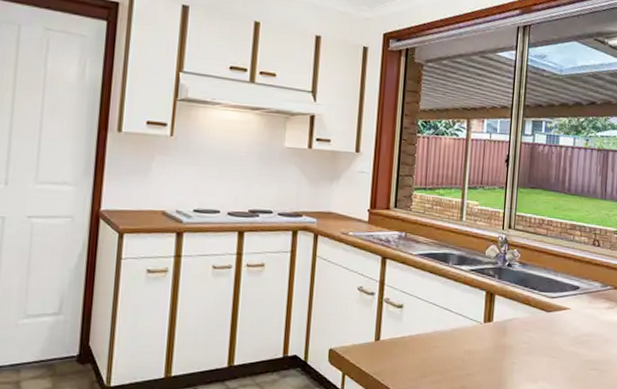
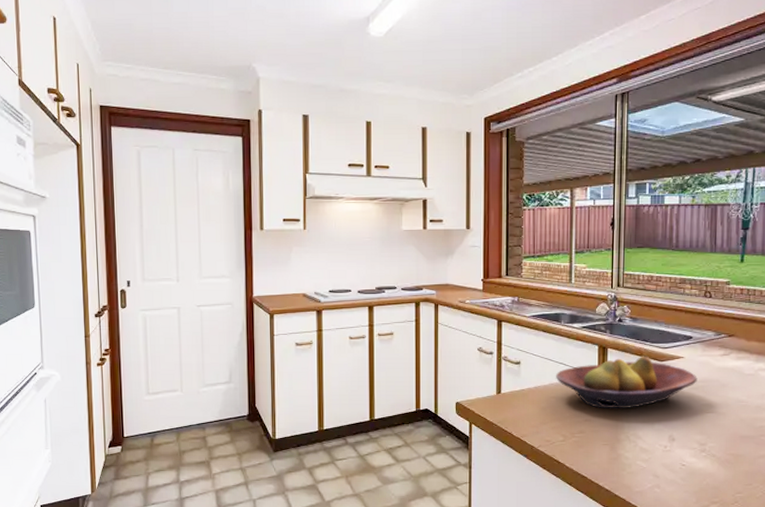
fruit bowl: none [440,305,583,363] -> present [556,356,697,409]

